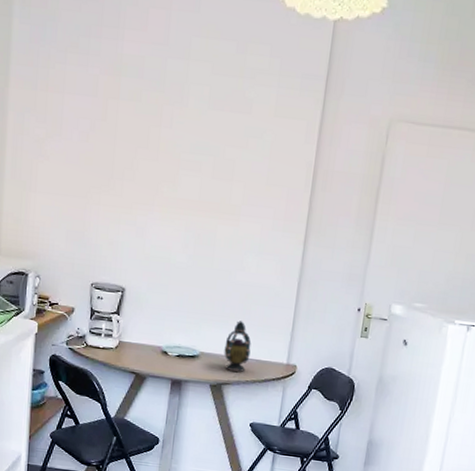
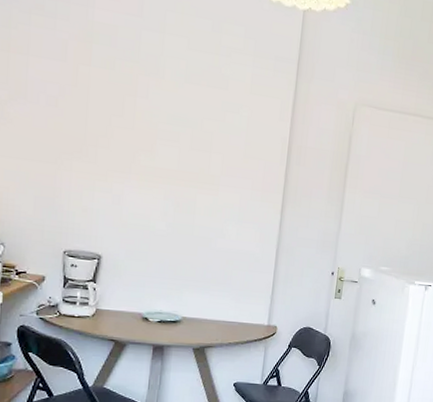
teapot: present [224,321,252,372] -> none [206,286,233,335]

